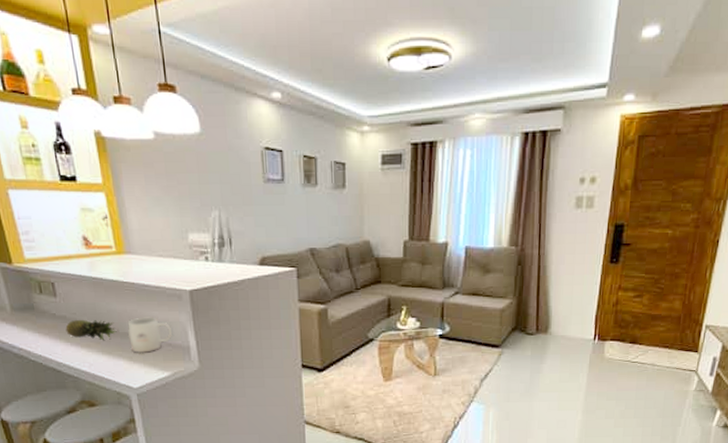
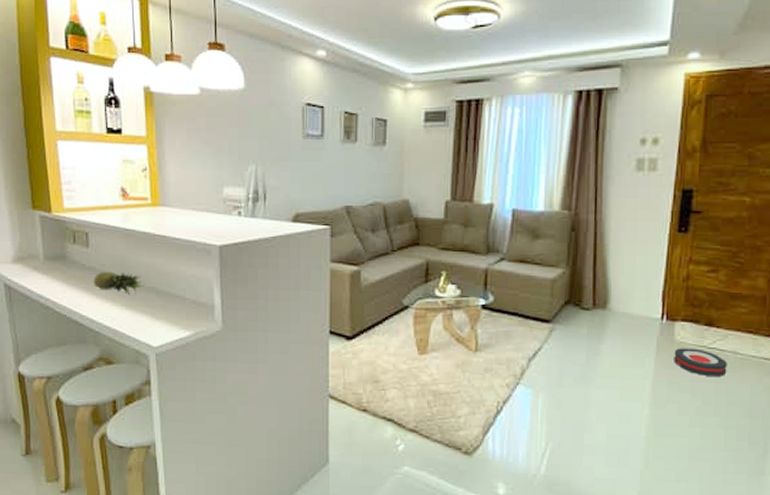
mug: present [127,317,173,354] -> none [153,271,199,311]
robot vacuum: none [603,363,647,385] -> present [674,348,727,376]

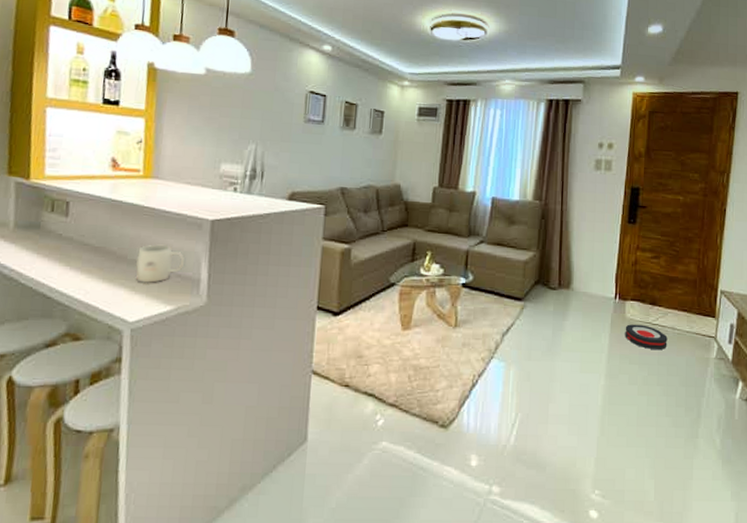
fruit: present [93,271,143,294] -> none [68,242,125,266]
mug: none [153,271,199,311] -> present [135,244,185,284]

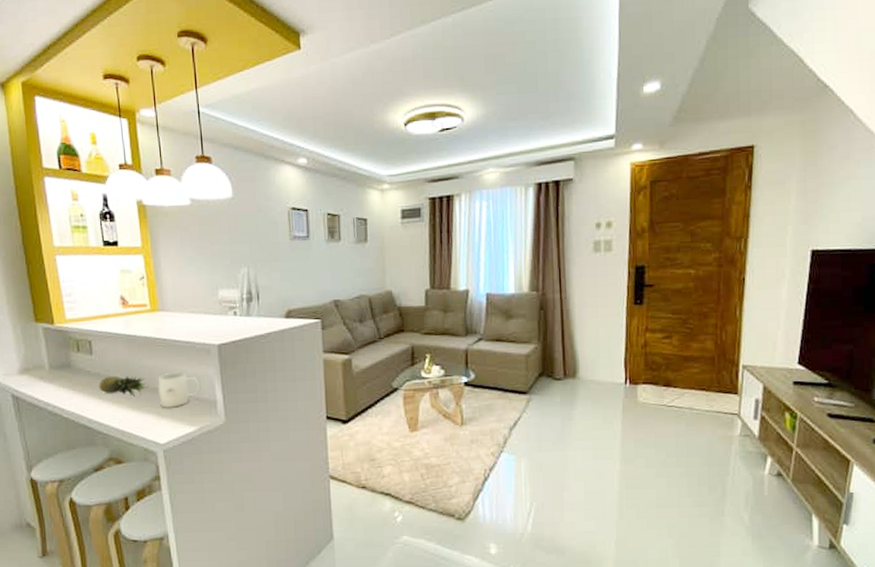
fruit: none [68,242,125,266] -> present [99,376,147,396]
robot vacuum: present [625,324,668,350] -> none [638,407,686,431]

